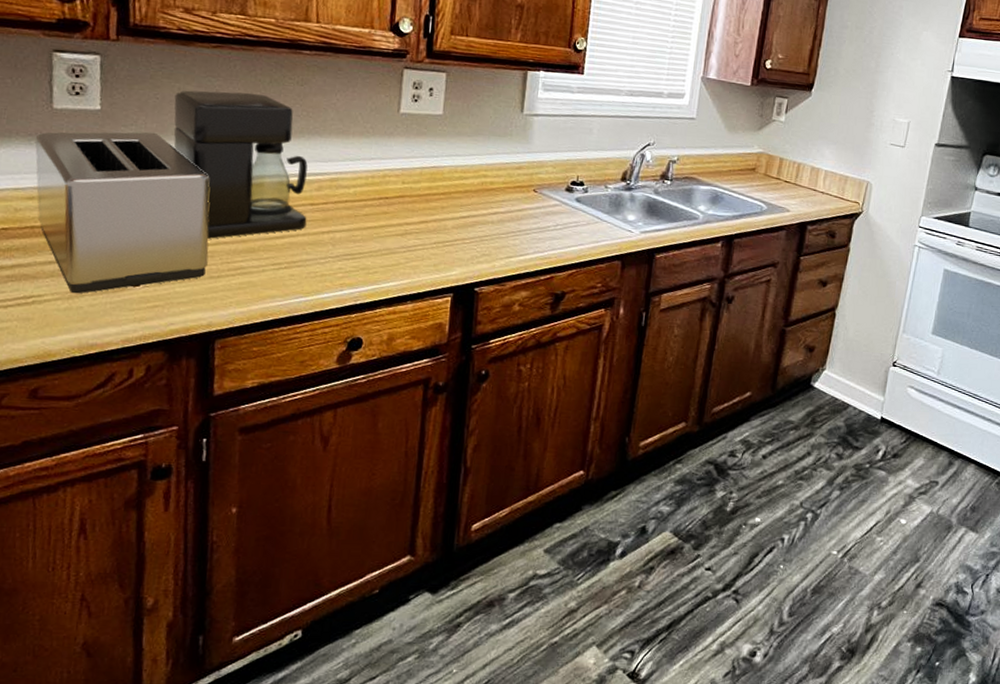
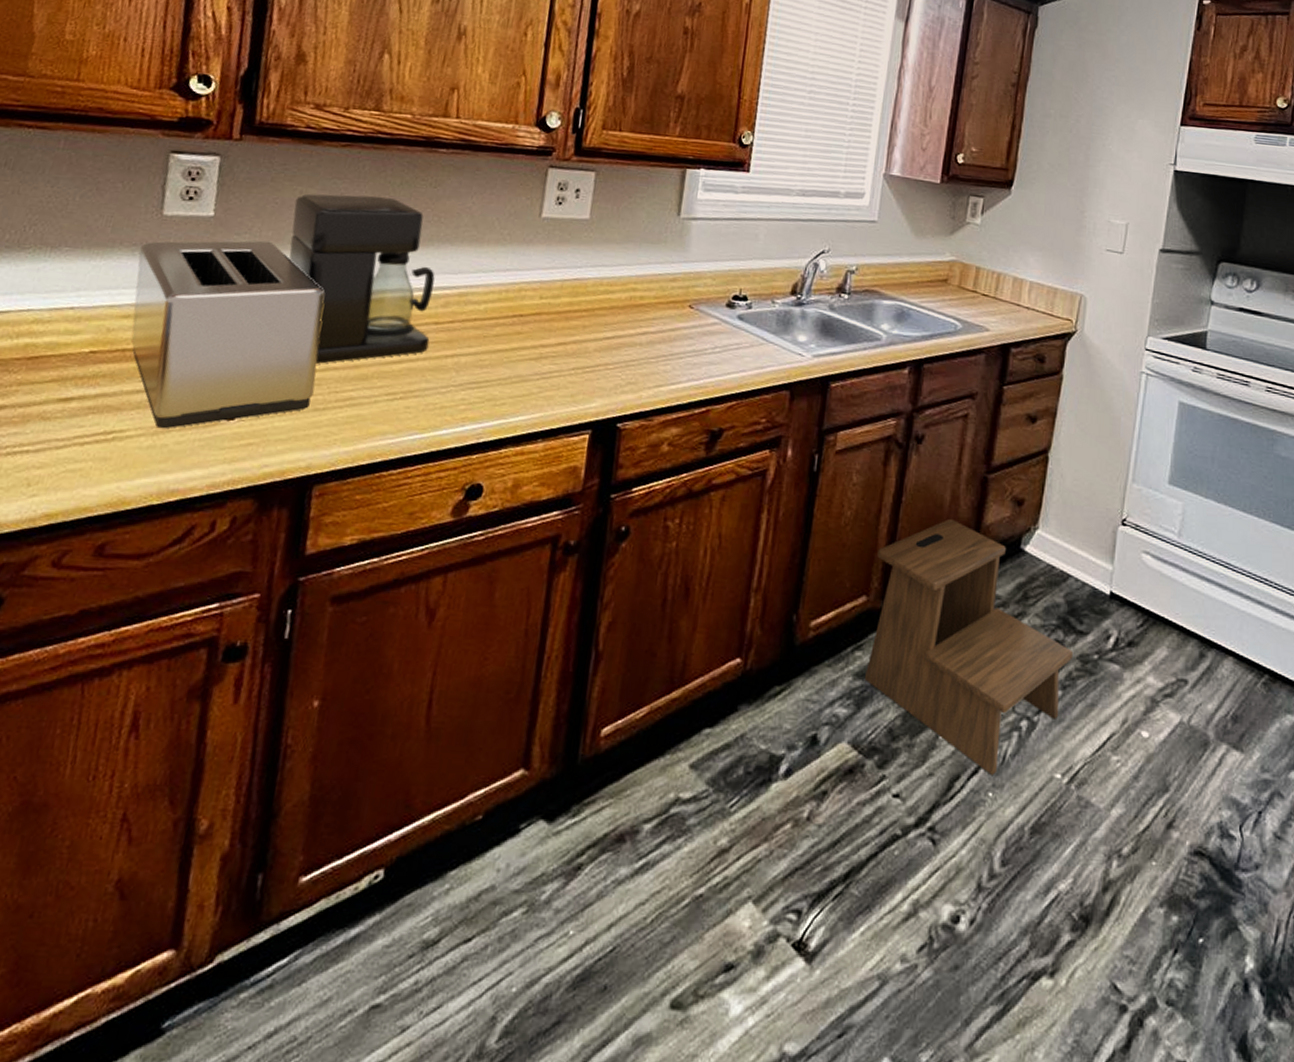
step stool: none [683,362,850,553] -> present [864,518,1074,775]

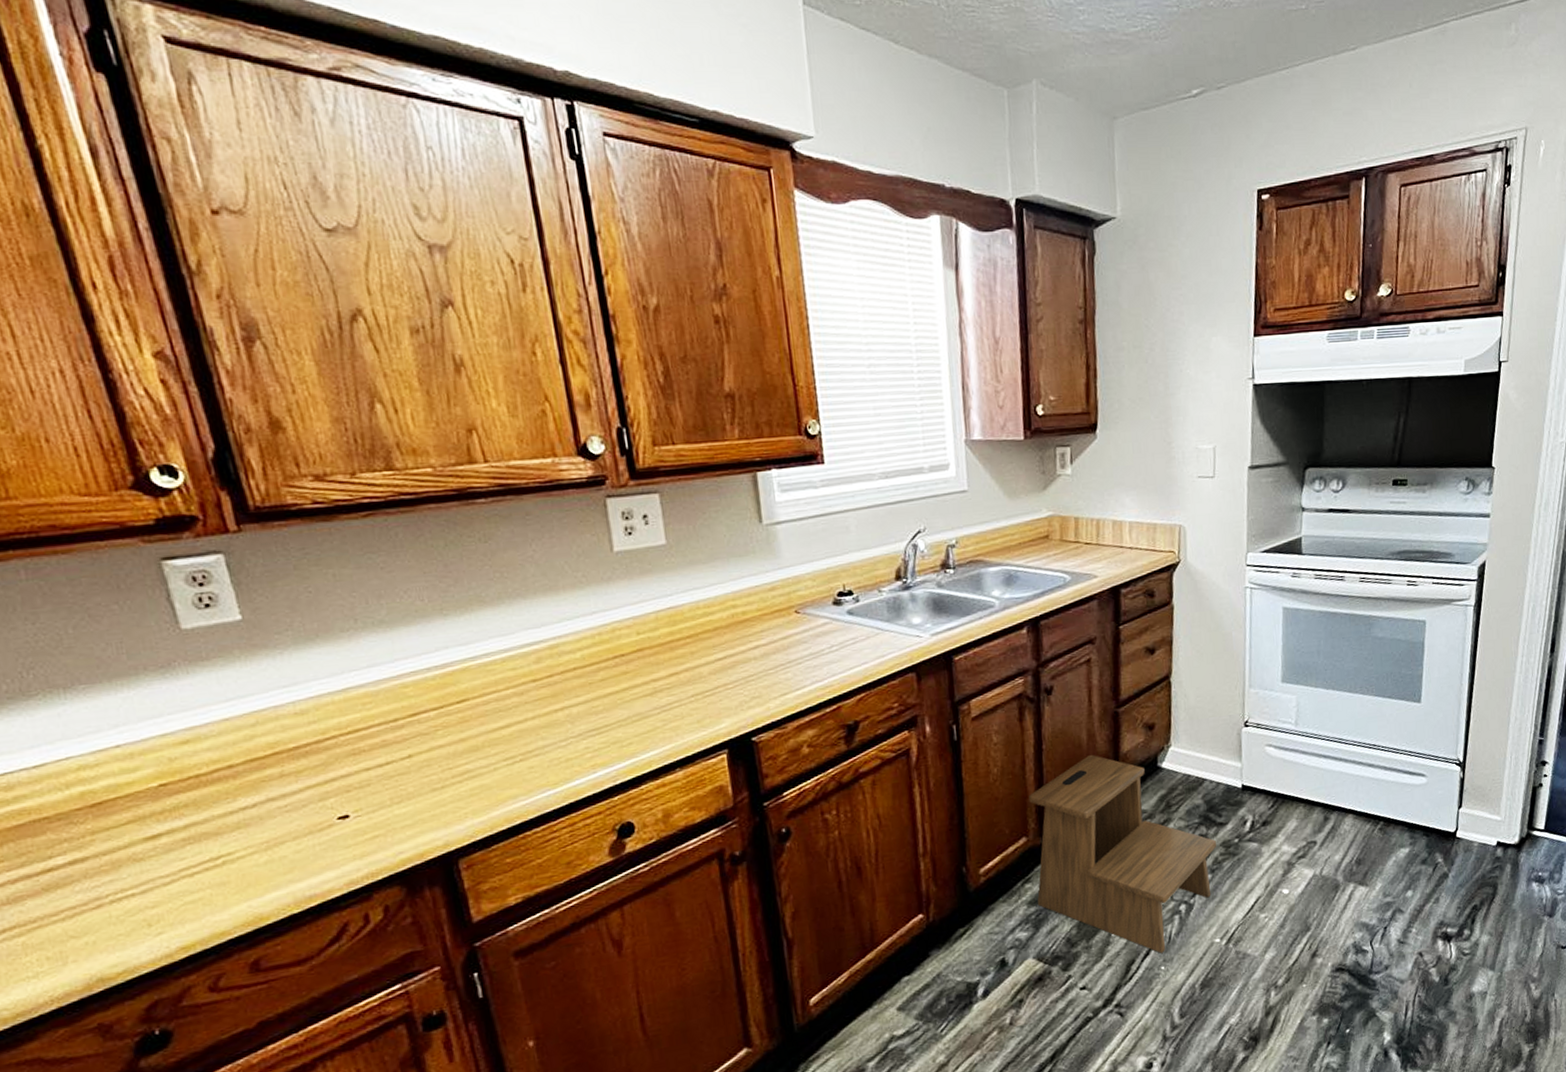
toaster: present [130,241,325,429] -> none [169,633,426,843]
coffee maker: present [289,194,435,364] -> none [330,562,534,746]

